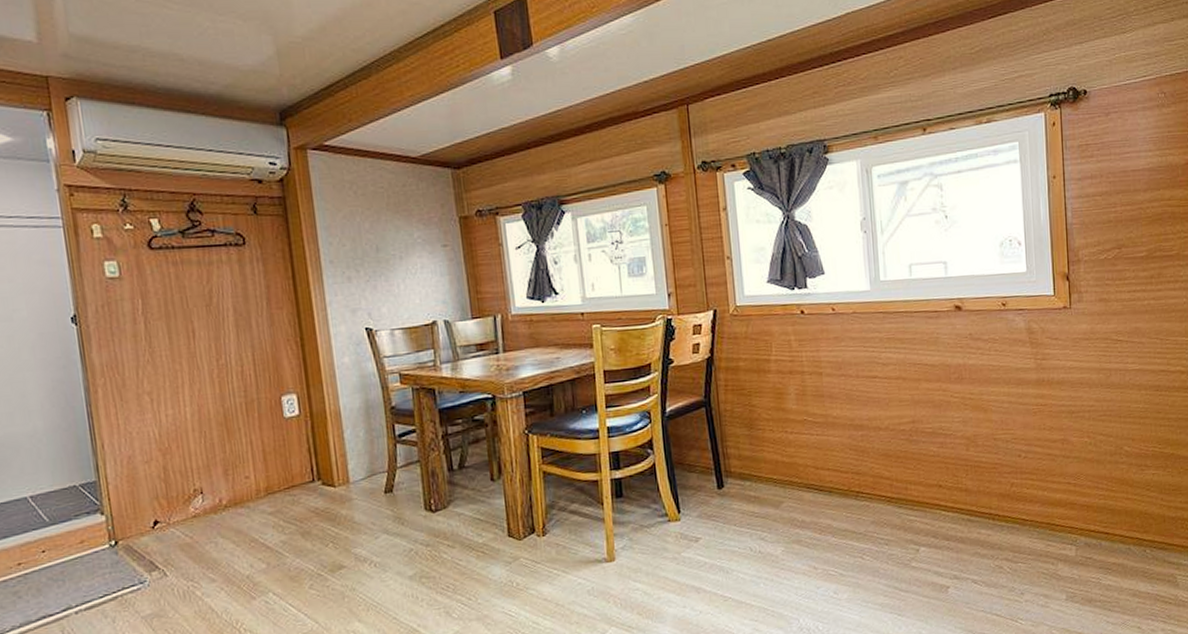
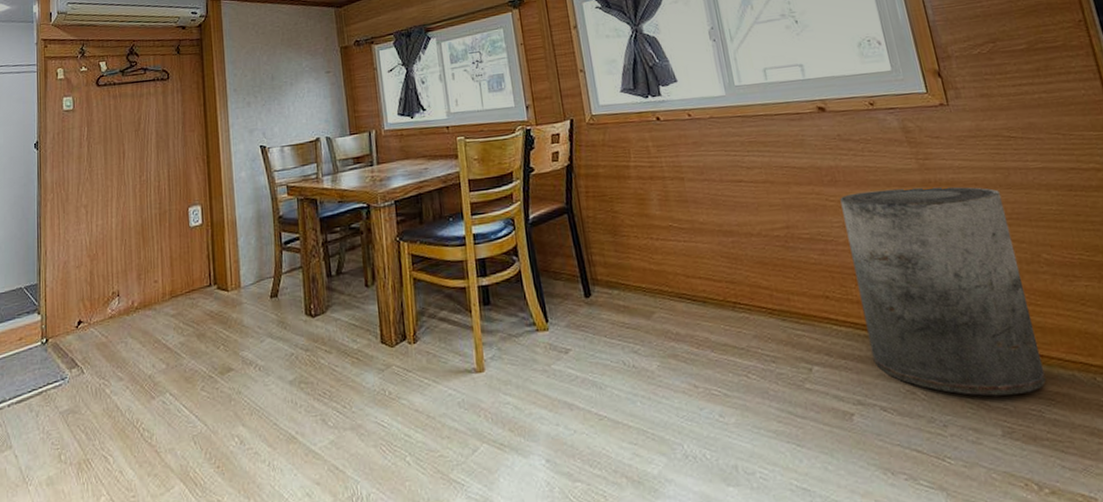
trash can: none [963,385,1108,568] -> present [840,186,1047,396]

